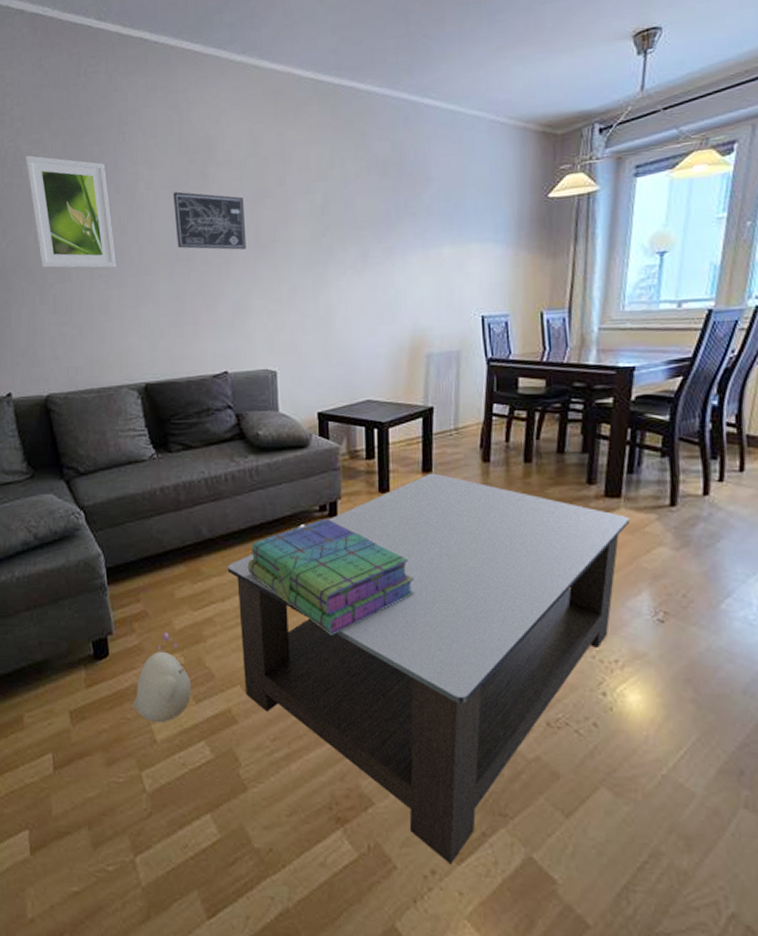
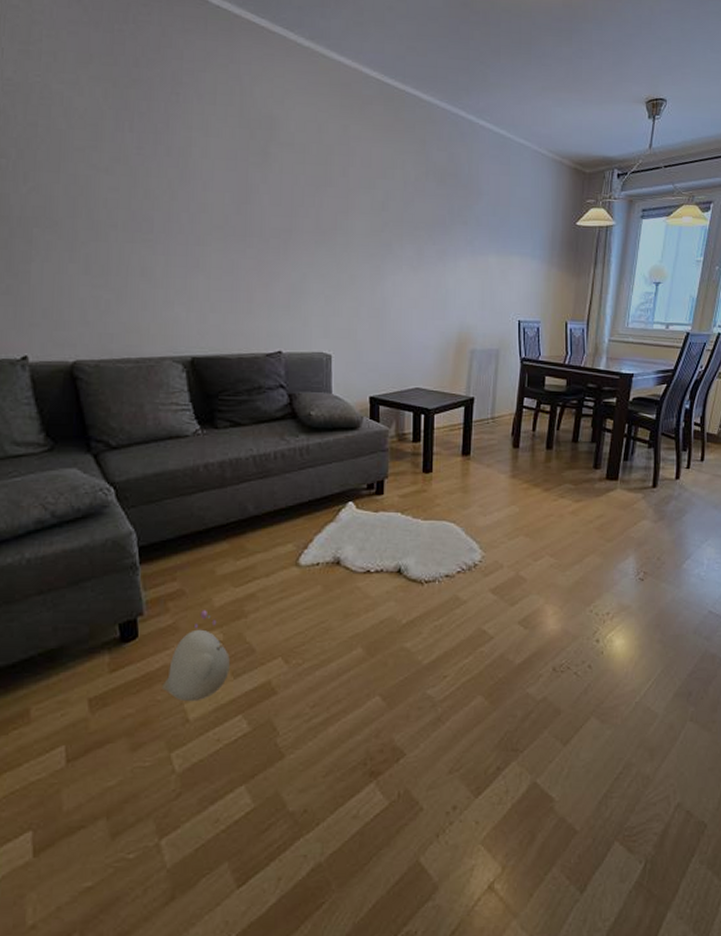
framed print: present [25,155,117,269] -> none [55,95,164,234]
wall art: present [173,191,246,250] -> none [230,165,307,233]
coffee table: present [227,473,630,865] -> none [273,456,624,799]
stack of books: present [248,518,415,635] -> none [294,496,451,604]

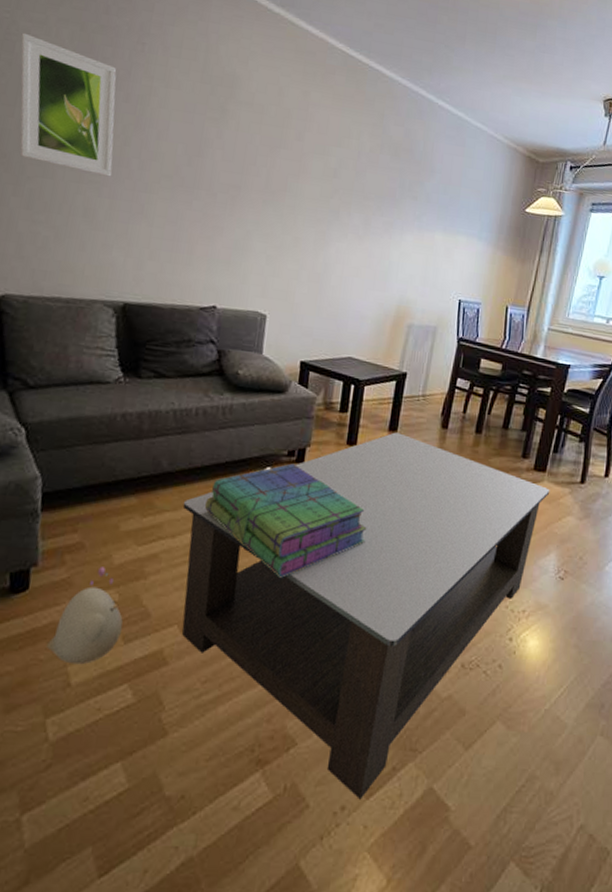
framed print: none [55,95,164,234] -> present [20,32,117,177]
coffee table: none [273,456,624,799] -> present [182,432,550,800]
stack of books: none [294,496,451,604] -> present [205,463,367,578]

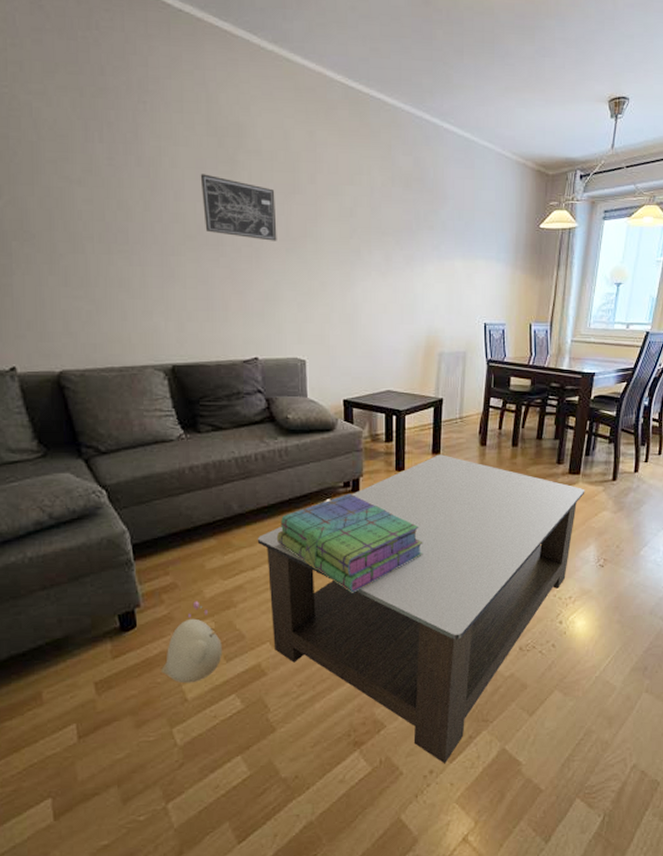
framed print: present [20,32,117,177] -> none [23,106,139,244]
wall art: none [183,117,261,192] -> present [200,174,277,241]

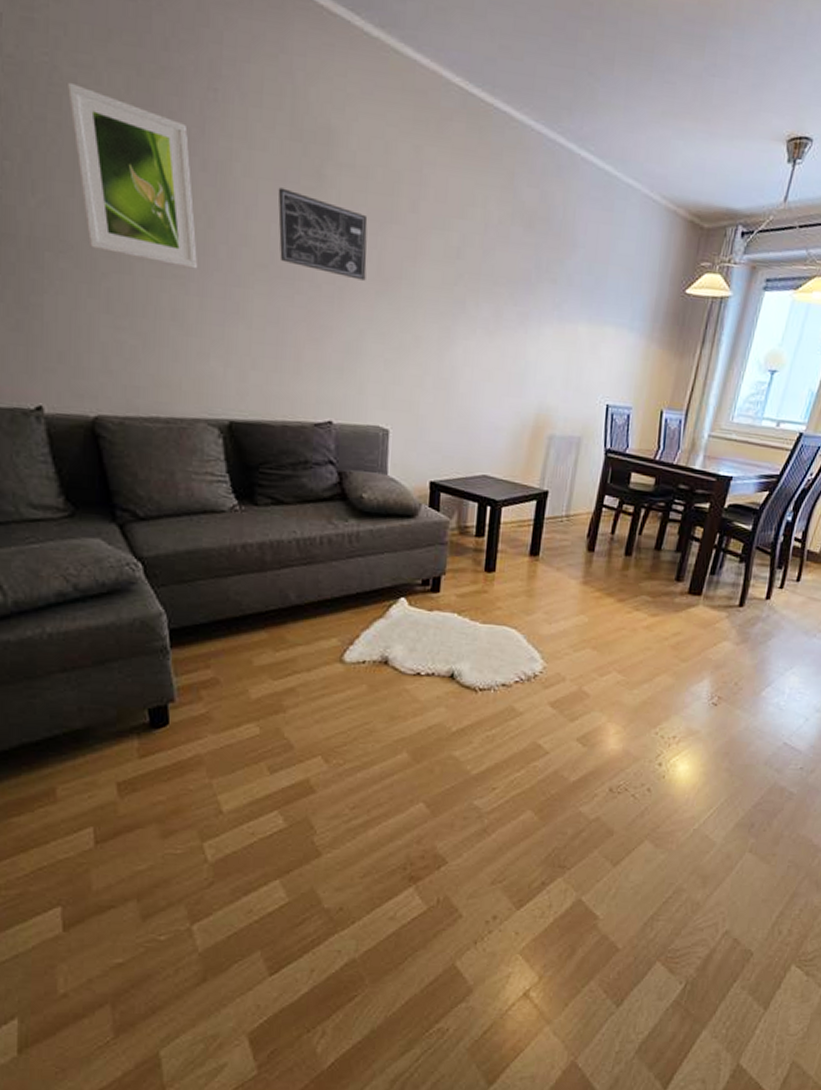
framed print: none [23,106,139,244] -> present [66,82,198,269]
plush toy: present [161,601,222,683] -> none [195,701,266,794]
coffee table: present [257,454,585,764] -> none [315,557,706,910]
stack of books: present [277,493,423,593] -> none [339,593,510,709]

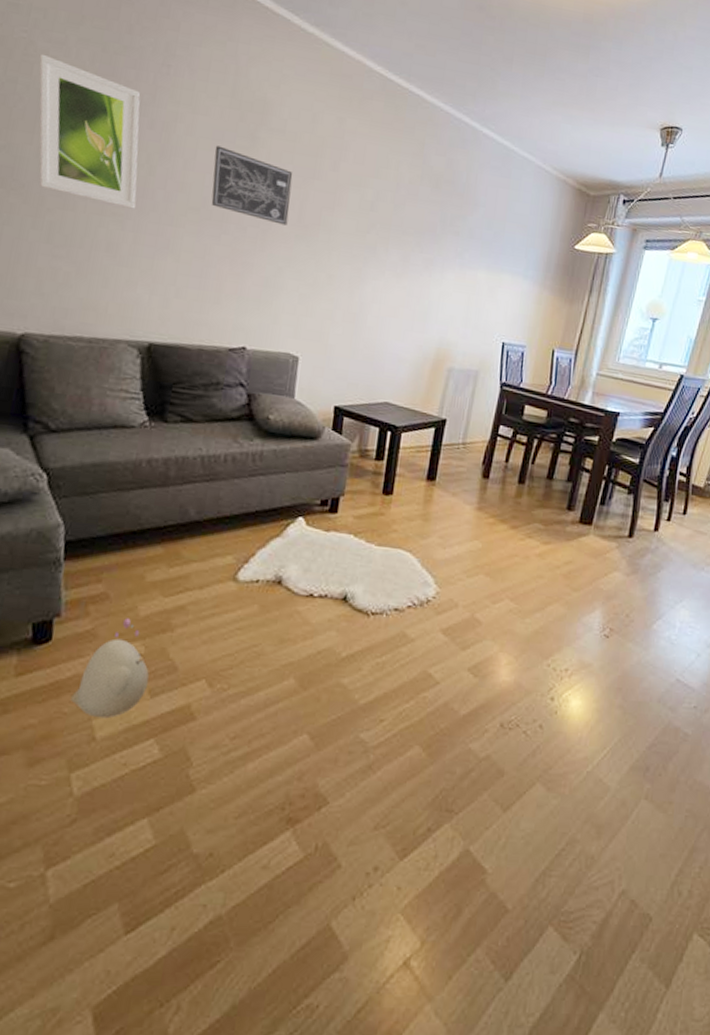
plush toy: none [195,701,266,794] -> present [71,618,149,719]

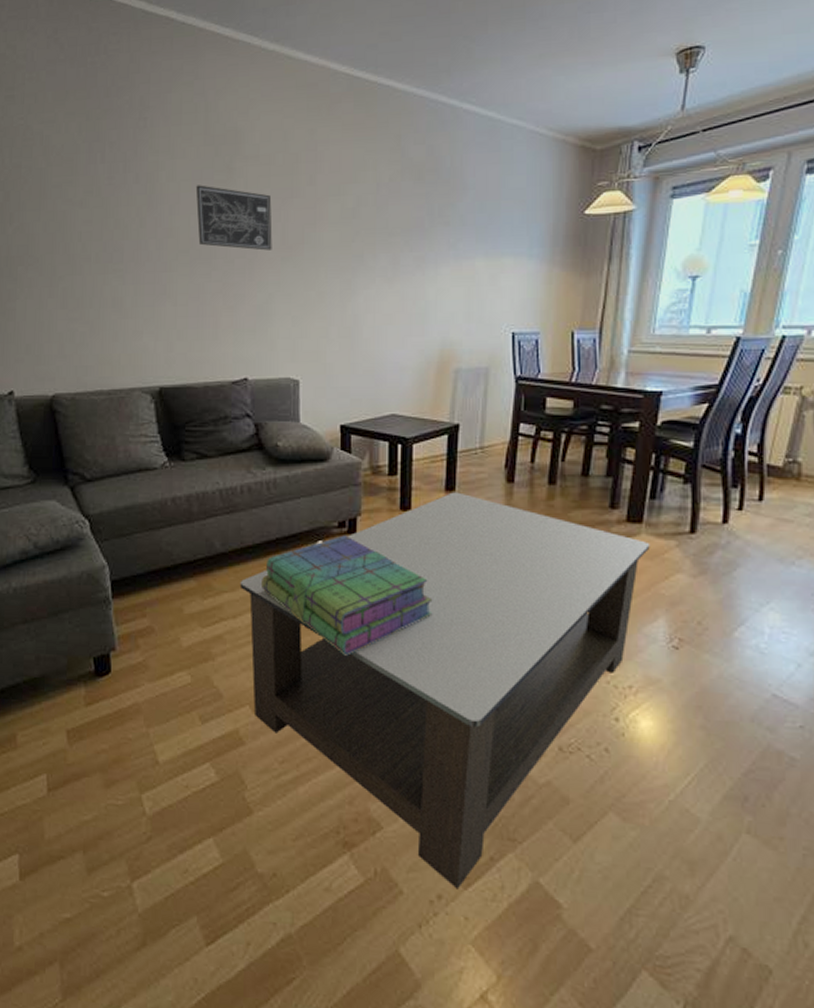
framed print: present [39,53,140,209] -> none [36,135,133,263]
plush toy: present [71,618,149,719] -> none [133,649,197,744]
coffee table: none [210,482,596,861] -> present [239,492,650,890]
stack of books: none [234,513,403,632] -> present [262,535,433,656]

